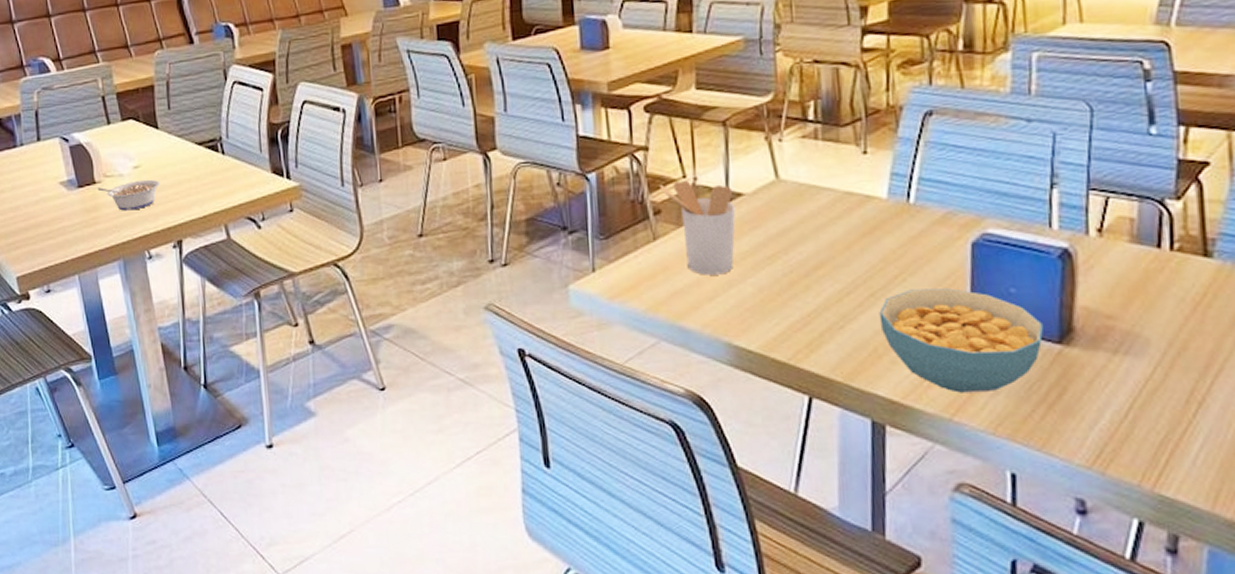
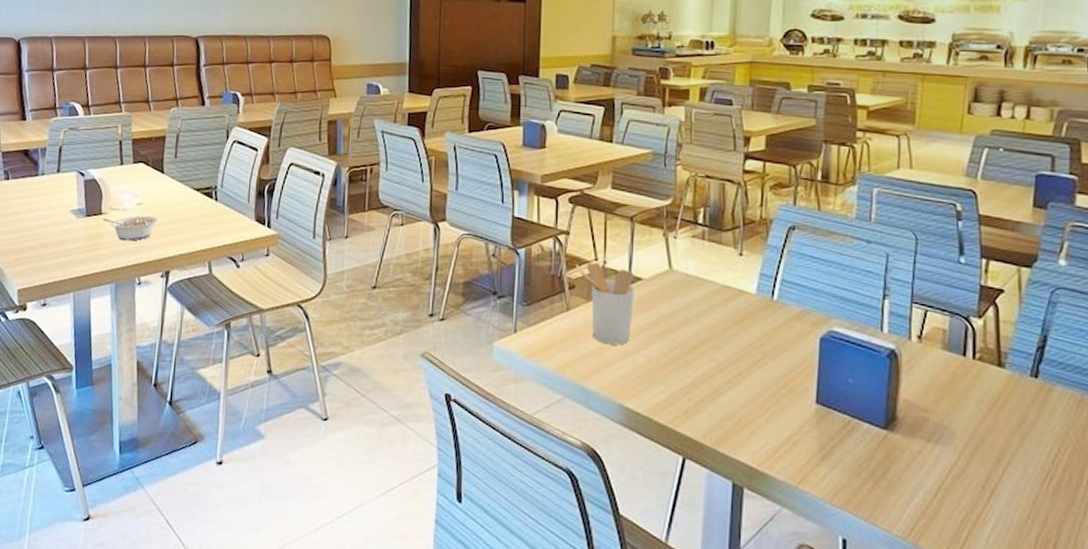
cereal bowl: present [879,288,1044,393] -> none [744,372,874,466]

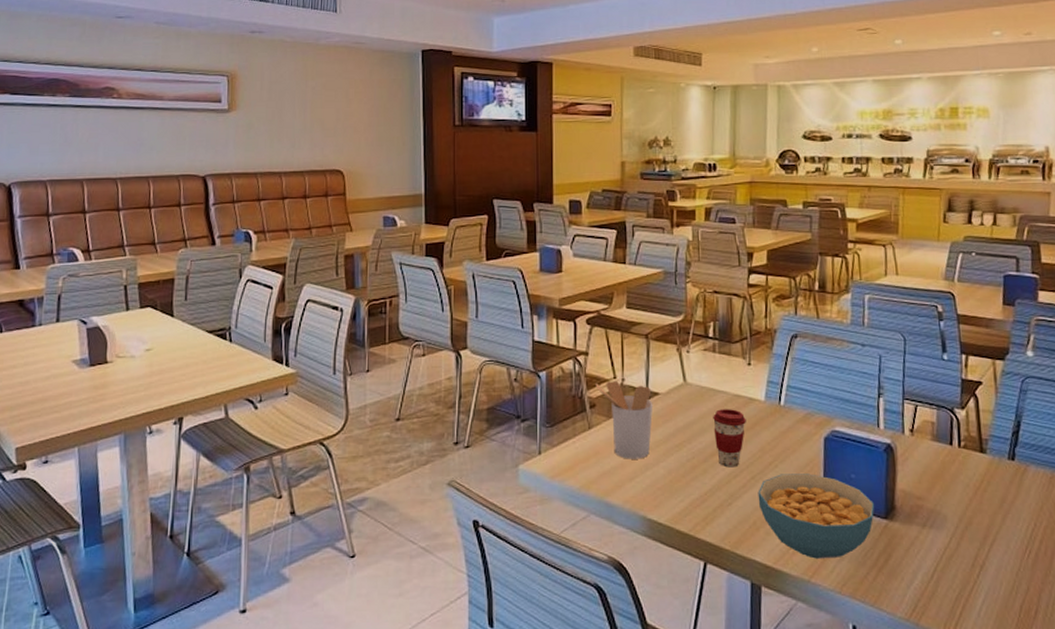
legume: present [102,215,159,241] -> none [108,361,169,389]
coffee cup: none [699,299,735,362] -> present [713,409,746,468]
cereal bowl: none [744,372,874,466] -> present [758,473,875,559]

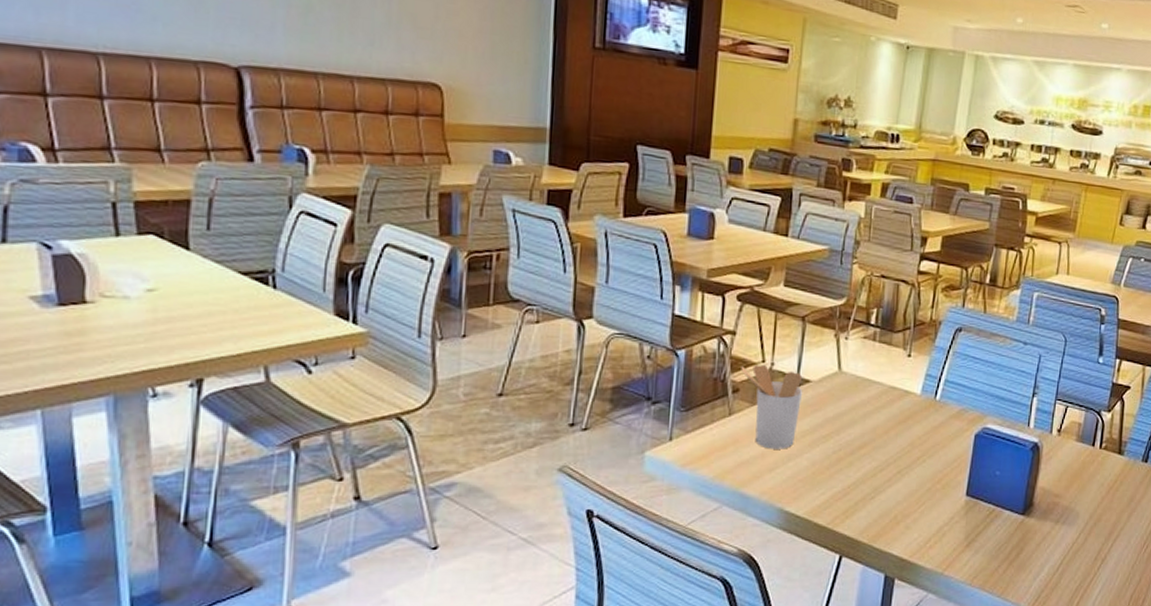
coffee cup: present [713,409,746,468] -> none [864,401,899,461]
cereal bowl: present [758,473,875,559] -> none [901,469,1015,552]

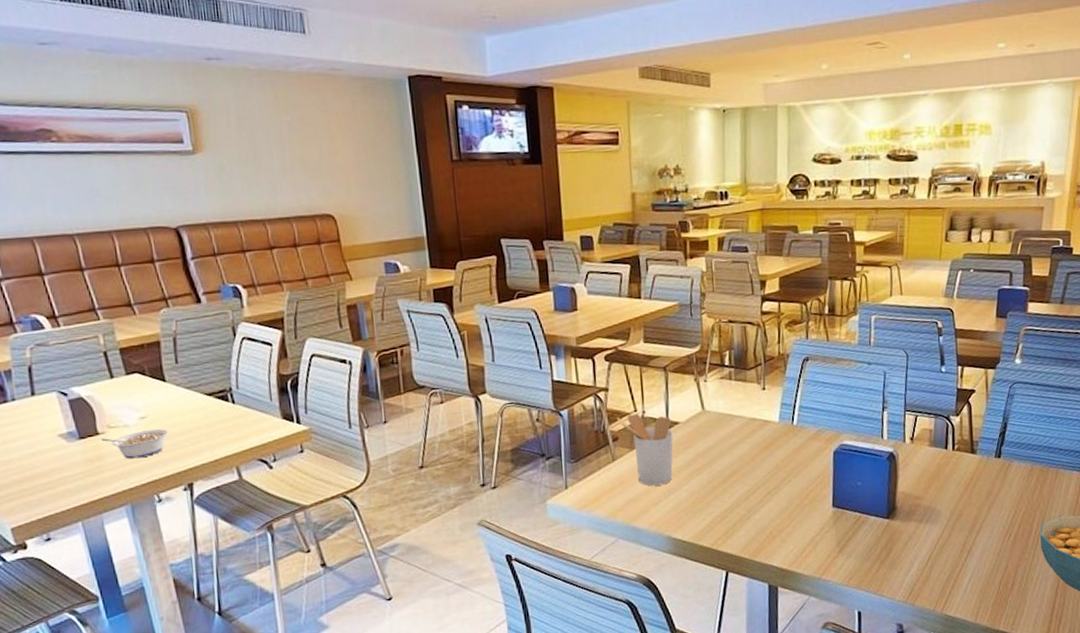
legume: none [88,305,183,340] -> present [101,428,169,459]

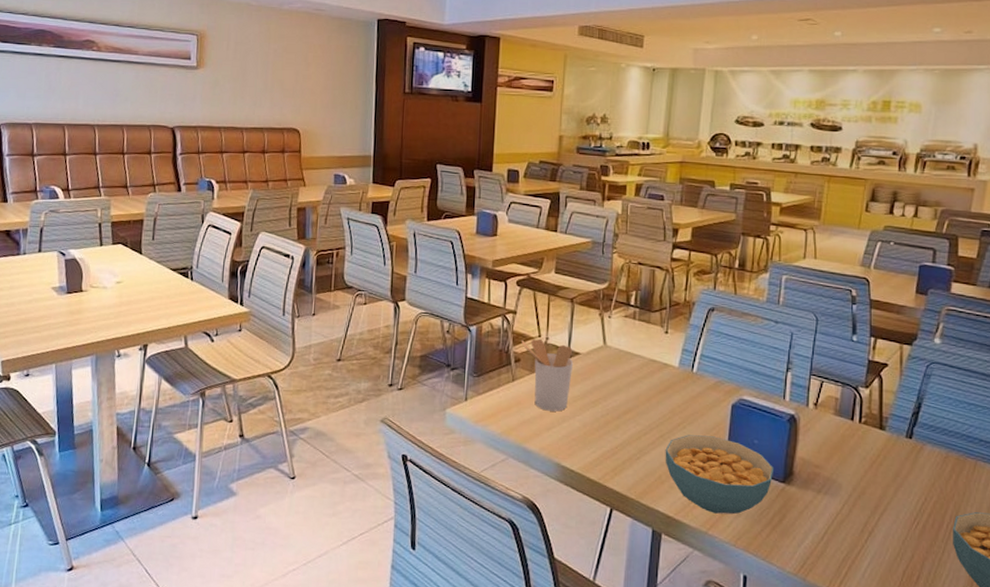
legume: present [101,428,169,459] -> none [83,293,137,317]
cereal bowl: none [773,484,879,559] -> present [665,435,775,515]

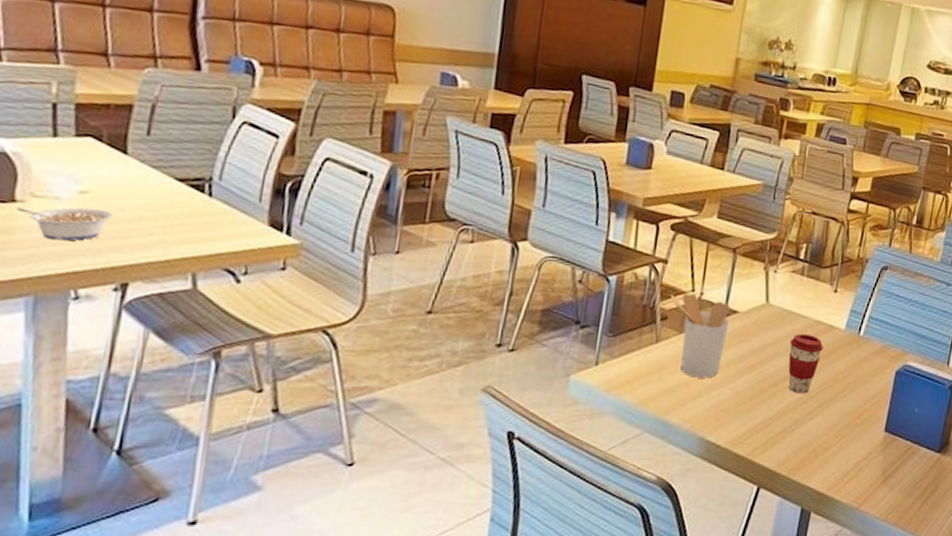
legume: none [83,293,137,317] -> present [16,207,114,241]
coffee cup: none [628,372,660,426] -> present [788,334,823,394]
cereal bowl: present [665,435,775,515] -> none [821,403,932,488]

